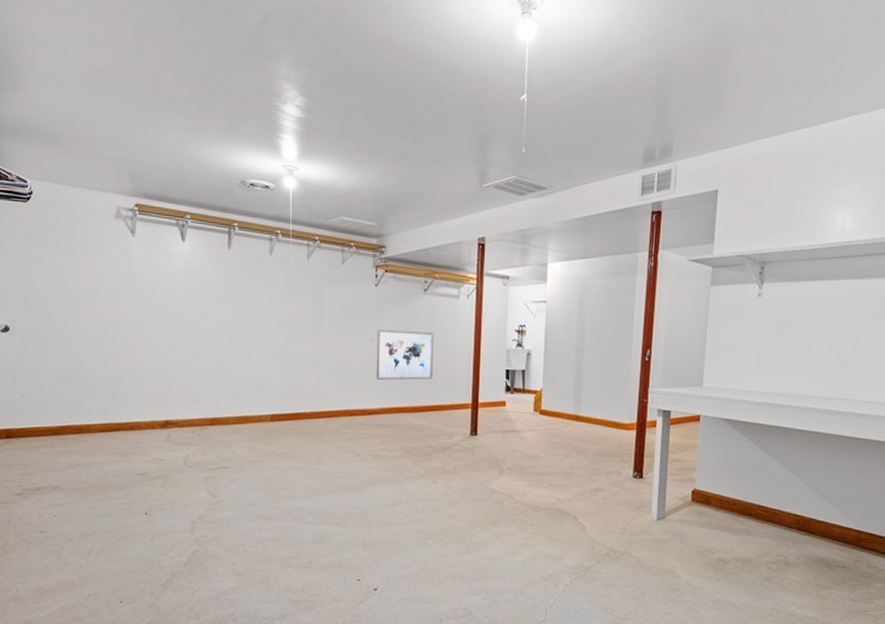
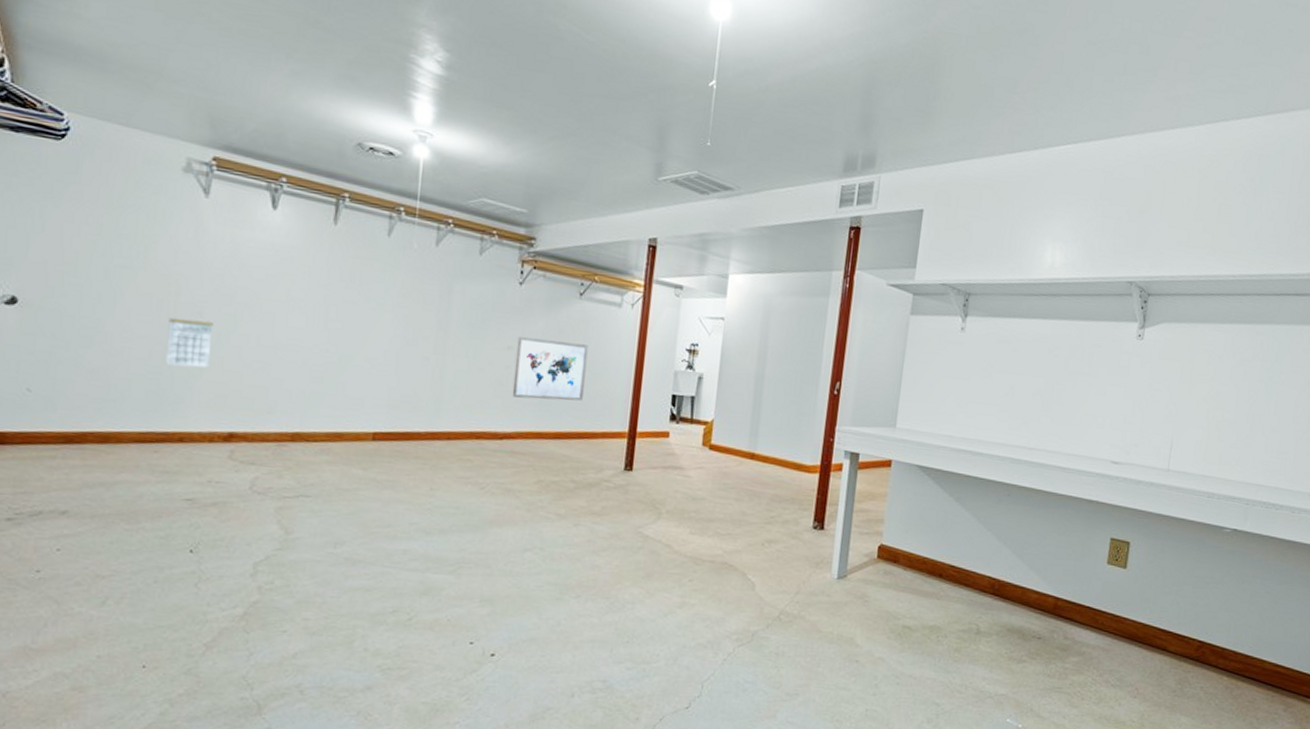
calendar: none [115,334,147,371] -> present [165,317,214,368]

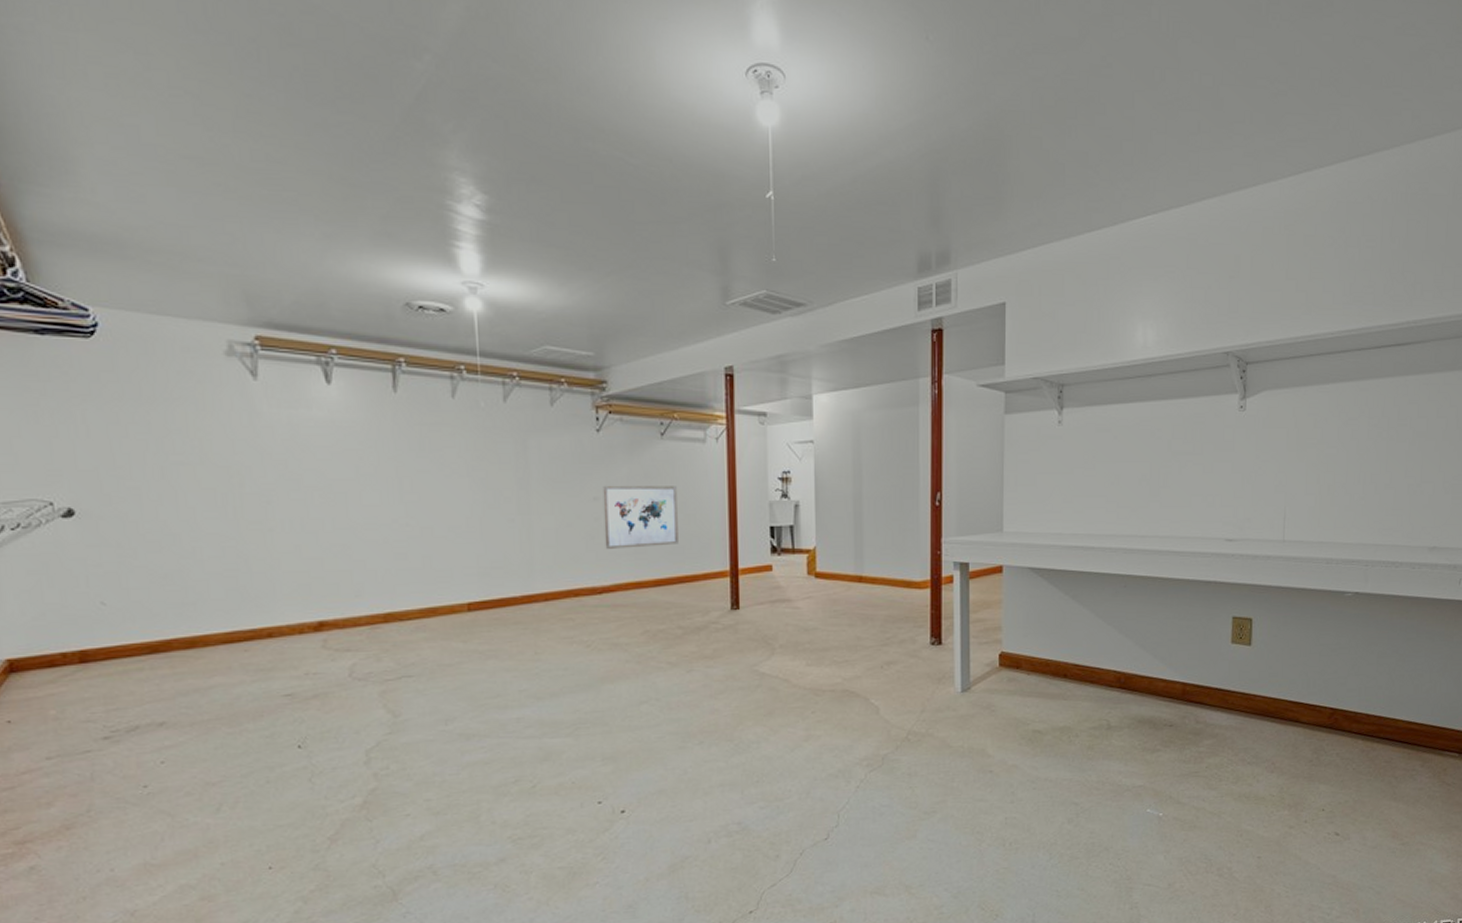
calendar: present [165,317,214,368] -> none [237,510,288,560]

